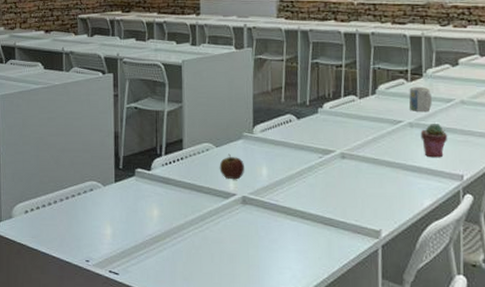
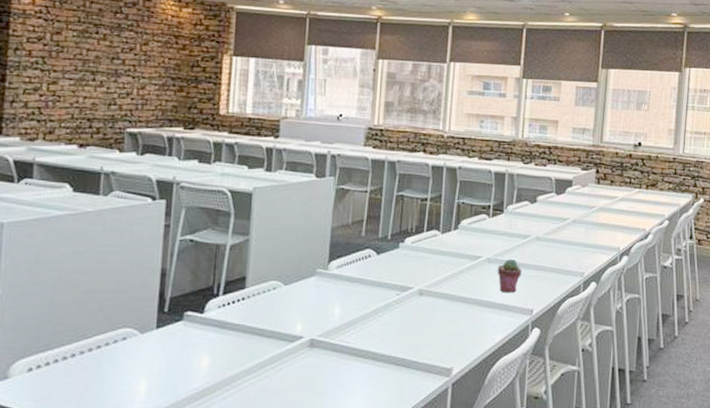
apple: present [219,153,244,180] -> none [286,292,315,321]
mug: present [409,86,432,111] -> none [489,222,510,247]

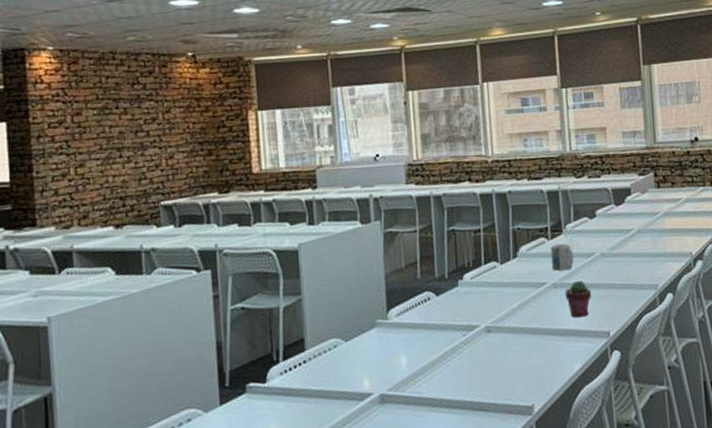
mug: none [489,222,510,247] -> present [550,243,574,271]

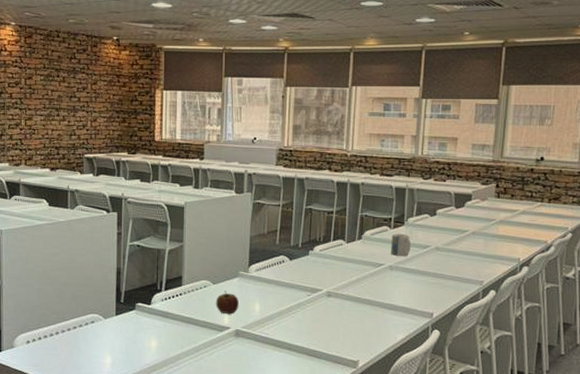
apple: none [350,347,380,377] -> present [215,290,239,315]
potted succulent: present [565,280,592,318] -> none [398,266,423,298]

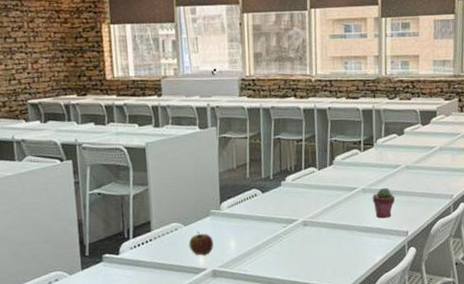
mug: present [391,233,411,256] -> none [362,155,382,178]
potted succulent: none [398,266,423,298] -> present [372,187,396,219]

